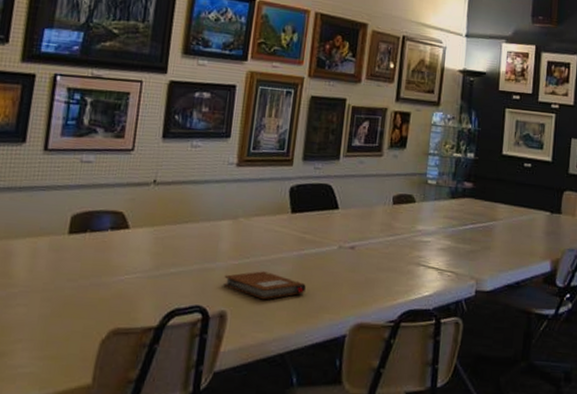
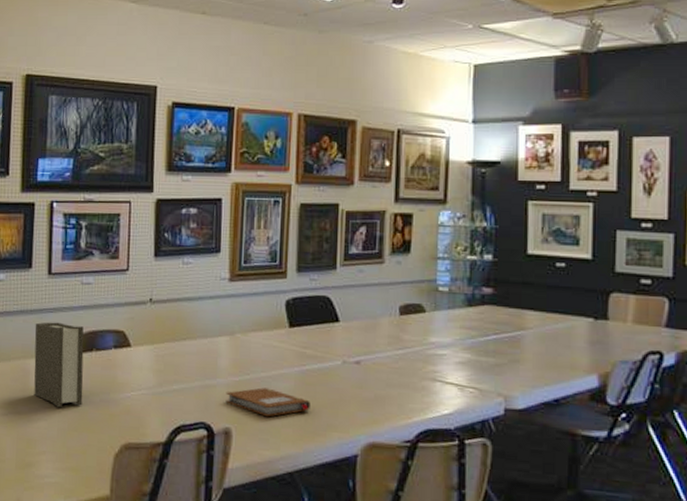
book: none [14,200,79,292] -> present [34,322,84,408]

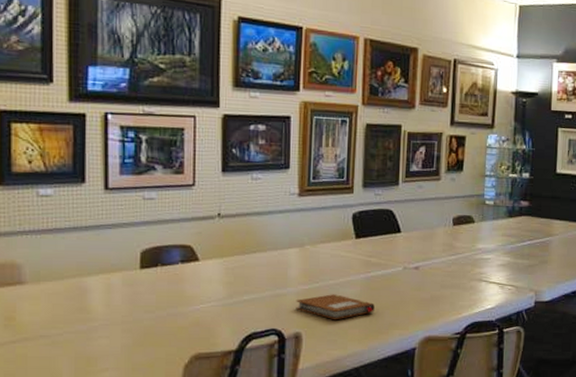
book: present [34,322,84,408] -> none [91,238,149,324]

